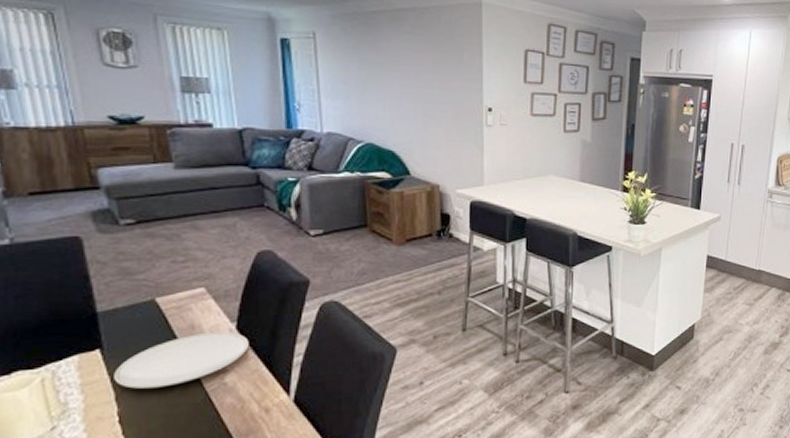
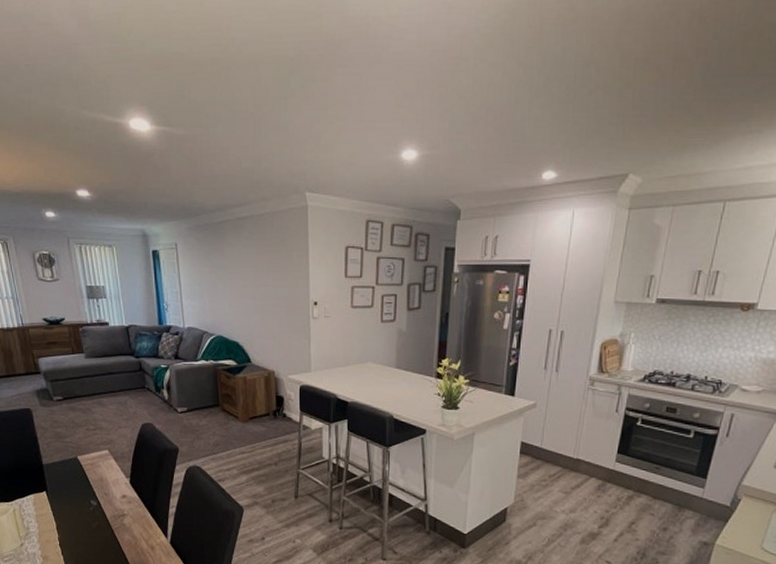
plate: present [114,331,249,389] -> none [55,484,139,523]

